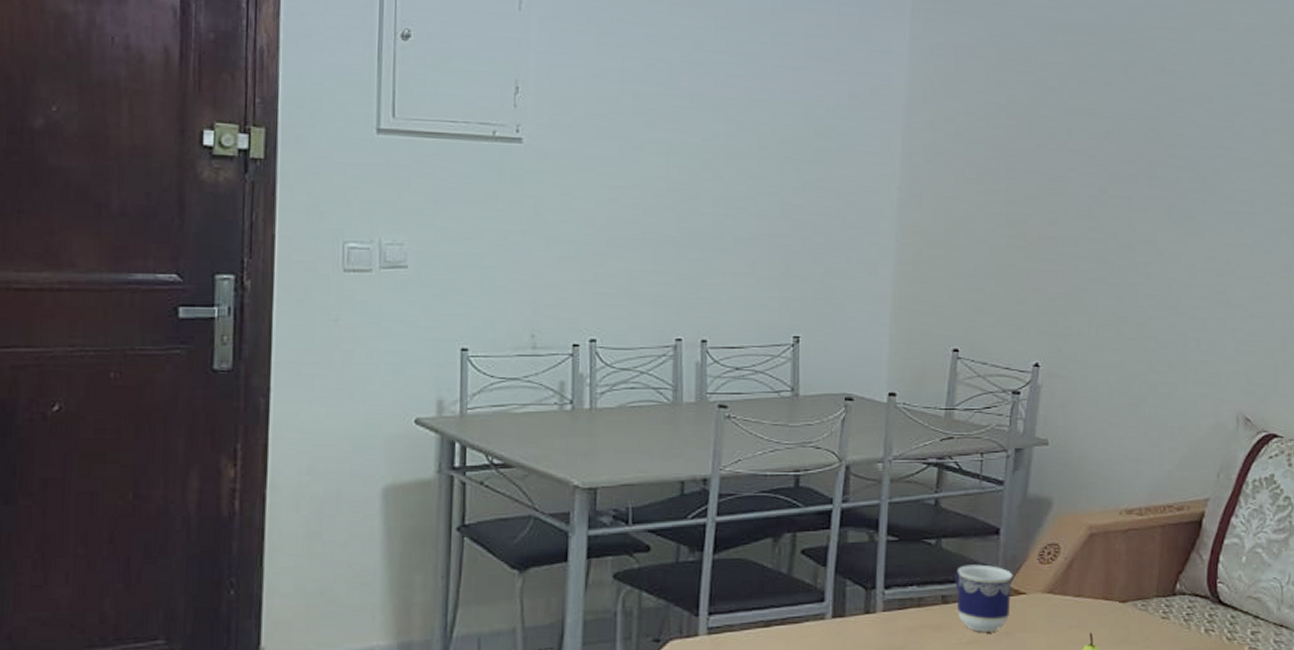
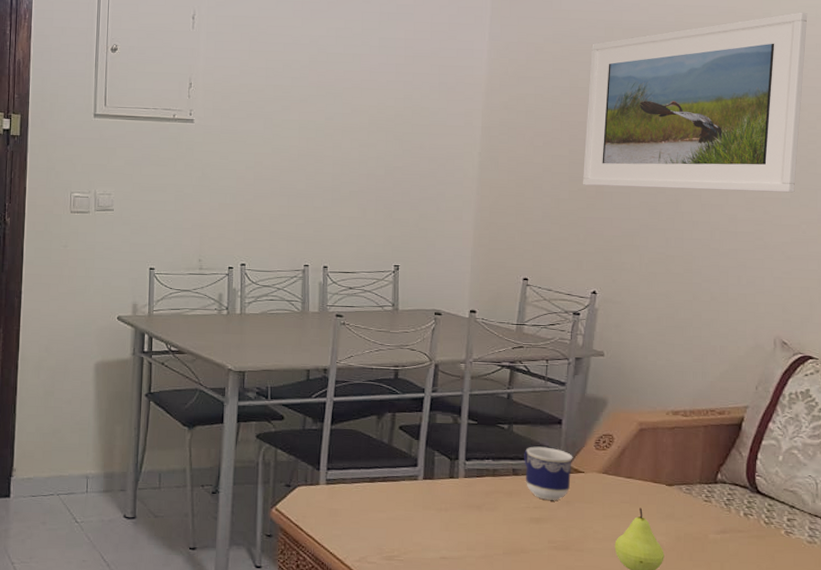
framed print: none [1022,17,1272,237] -> present [582,12,808,193]

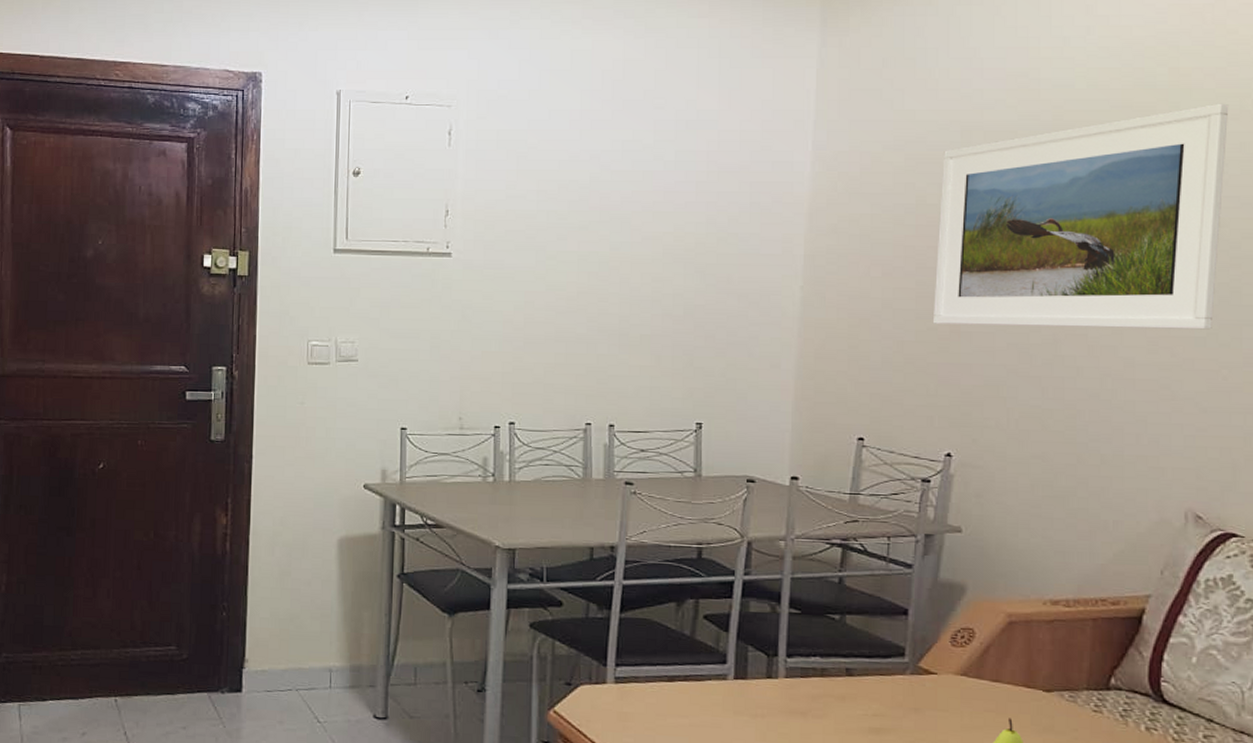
cup: present [524,446,573,500] -> none [860,641,923,707]

